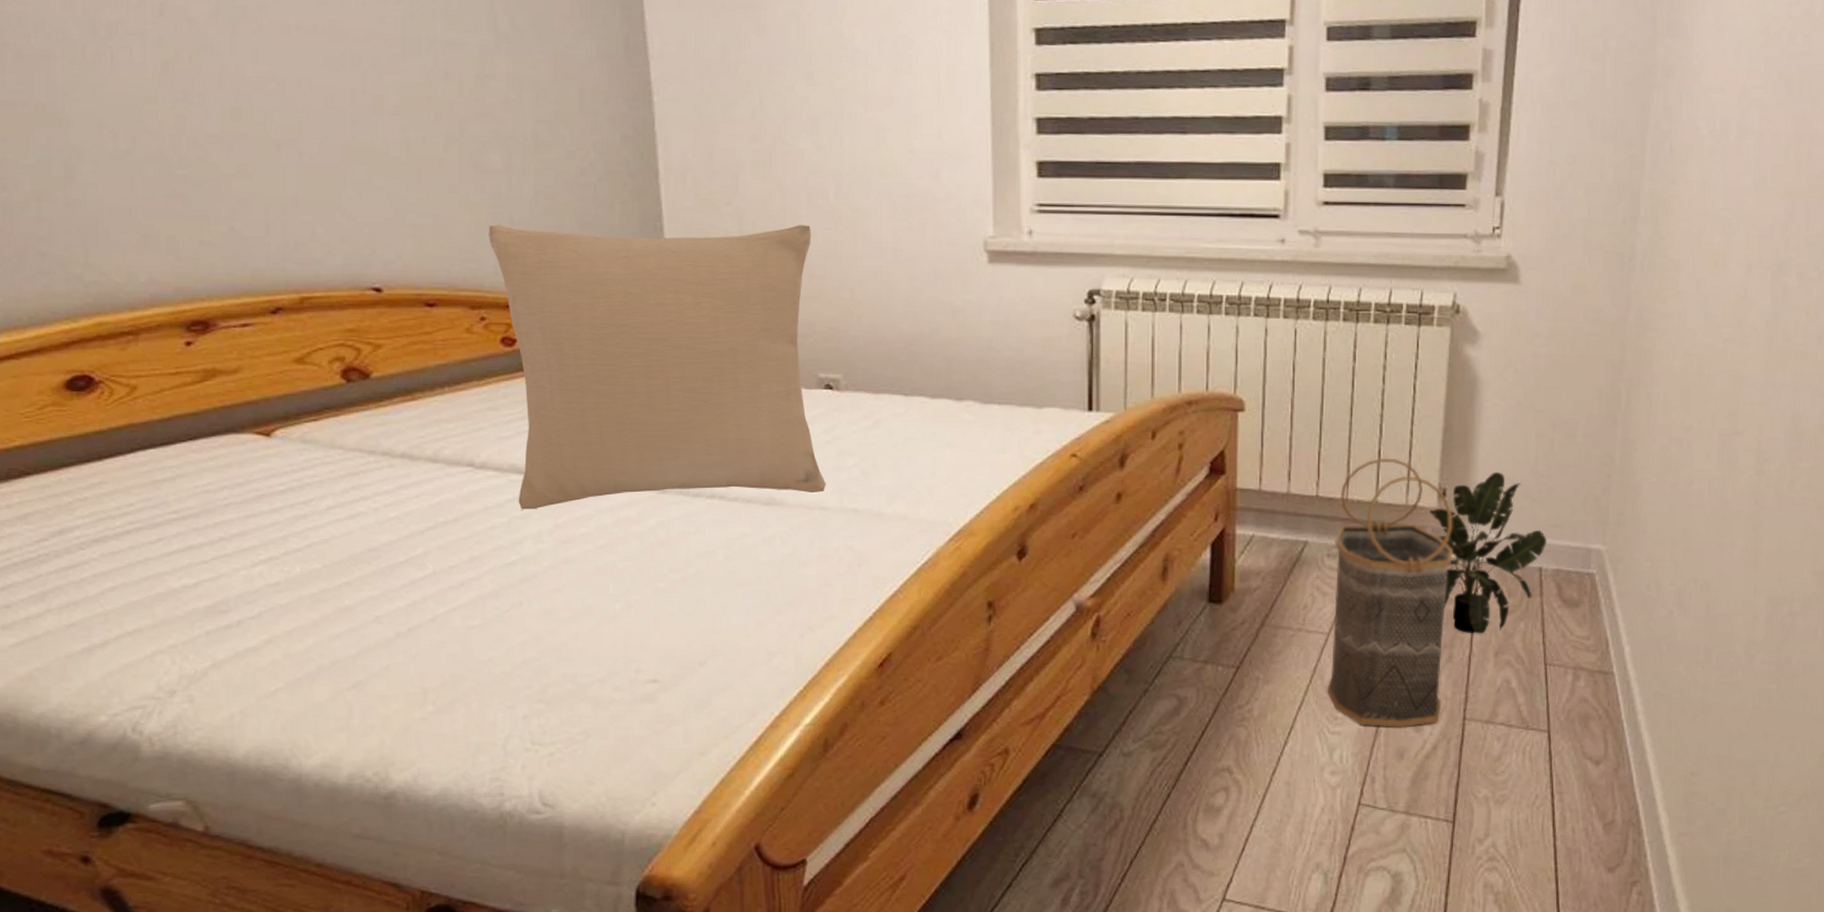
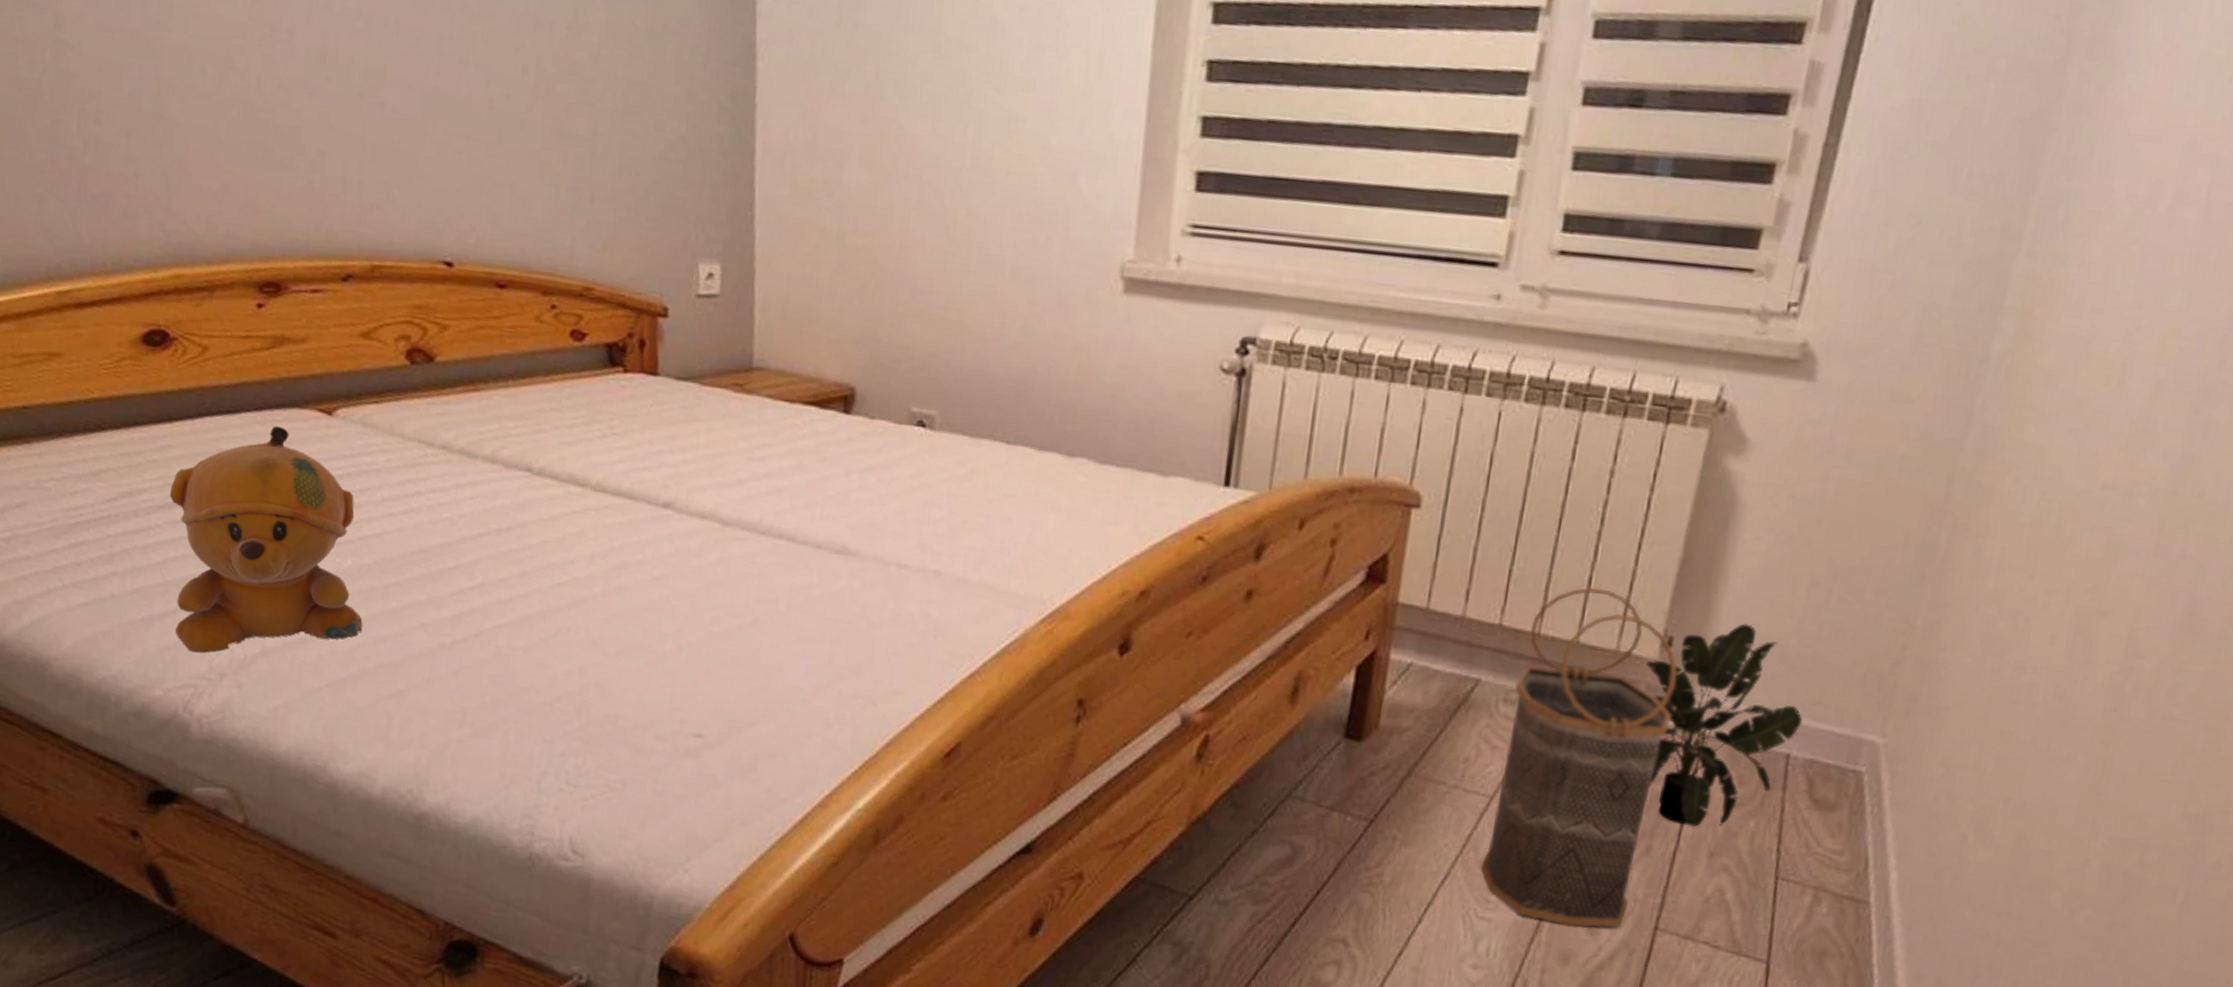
stuffed bear: none [103,452,316,675] -> present [169,426,363,653]
pillow: present [489,225,826,510] -> none [567,200,920,547]

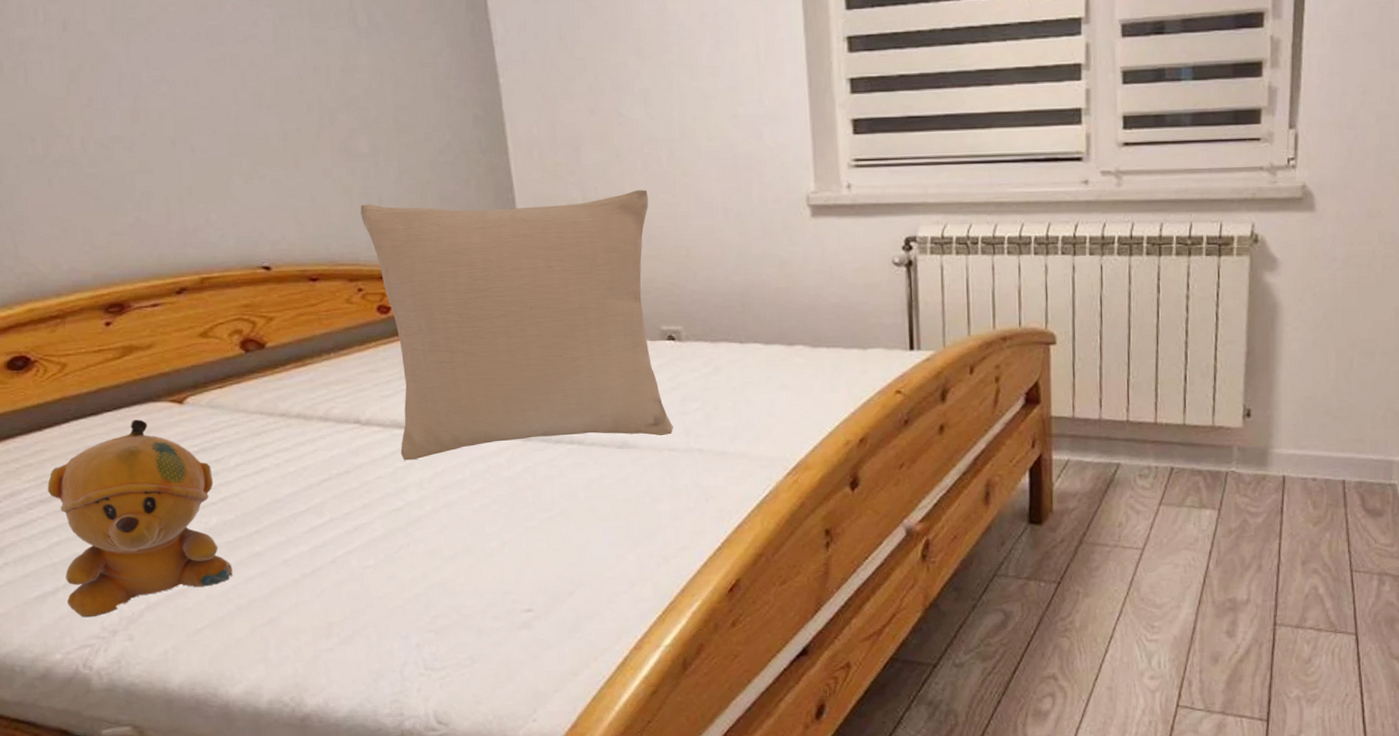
pillow: none [567,200,920,547] -> present [360,190,673,461]
basket: present [1480,587,1677,928] -> none [1143,382,1259,634]
potted plant: present [1646,623,1803,827] -> none [1235,391,1350,545]

